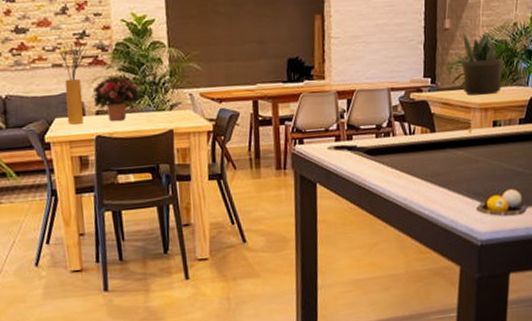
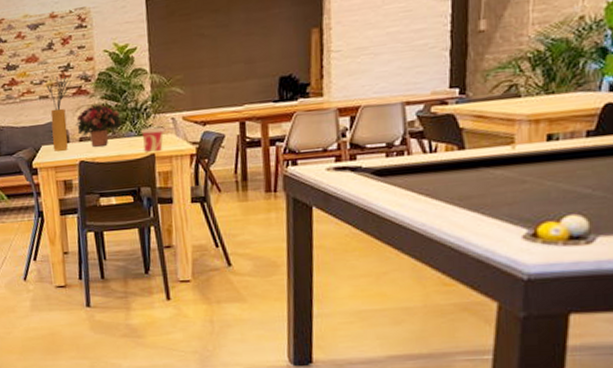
cup: none [159,102,183,129] -> present [141,127,165,153]
planter: present [461,31,504,96] -> none [502,29,565,106]

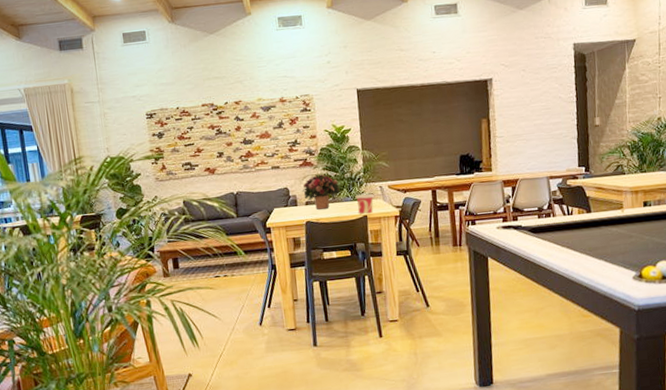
vase: present [46,73,72,151] -> none [277,148,299,213]

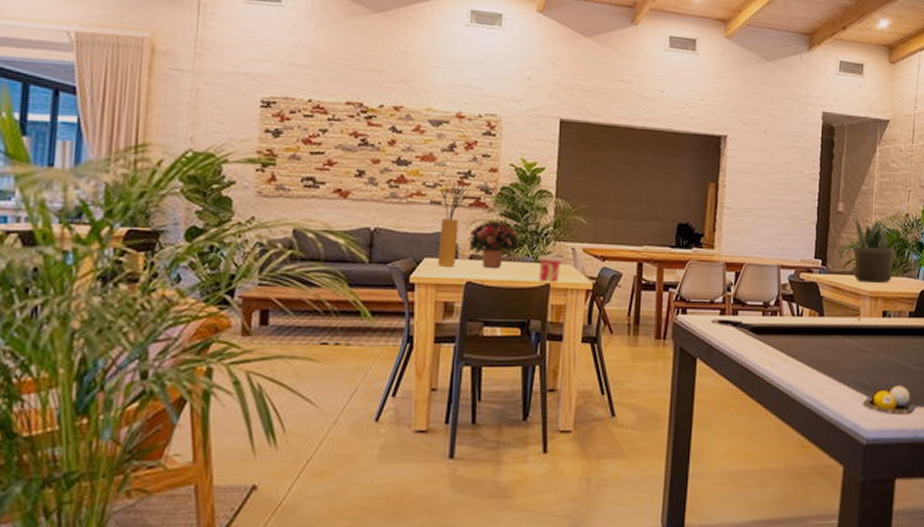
vase: none [277,148,299,213] -> present [437,179,471,267]
planter: none [612,126,651,181] -> present [853,217,896,283]

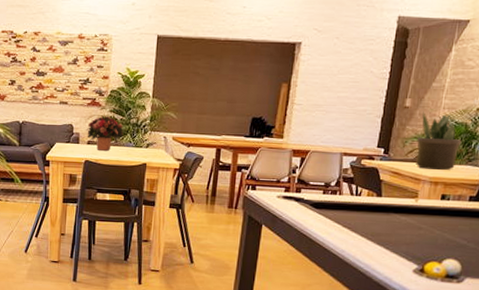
vase: present [437,179,471,267] -> none [65,85,89,149]
cup: present [539,255,563,283] -> none [138,142,157,163]

